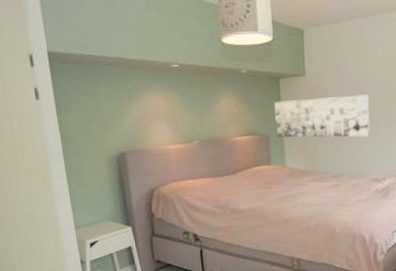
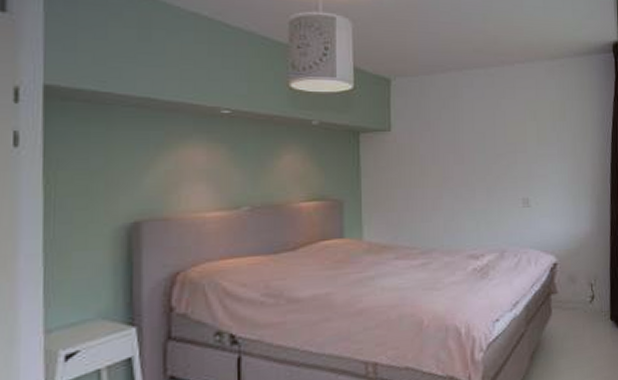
wall art: present [274,94,369,138] -> none [351,155,465,205]

